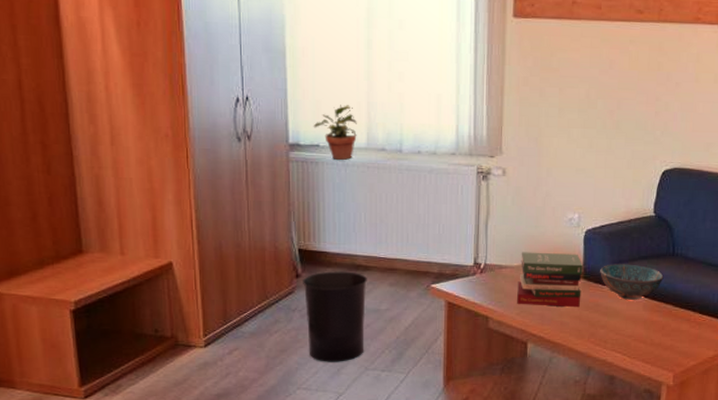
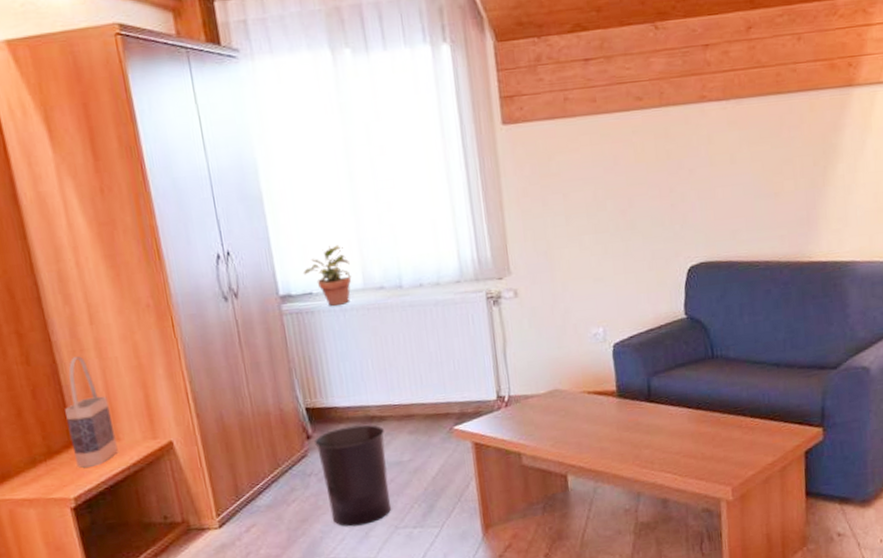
bag: none [77,173,121,275] -> present [65,356,118,468]
books: present [517,252,584,308] -> none [546,371,619,435]
decorative bowl: present [600,264,664,300] -> none [635,373,706,414]

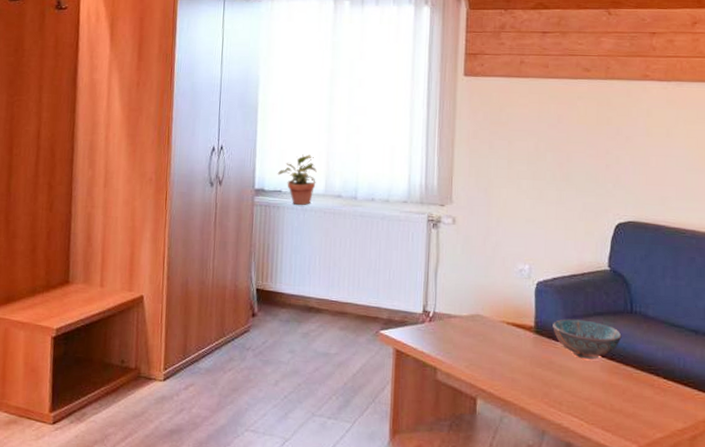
bag: present [65,356,118,468] -> none [65,211,102,305]
waste bin: present [315,424,392,527] -> none [258,312,319,406]
decorative bowl: none [635,373,706,414] -> present [553,319,622,360]

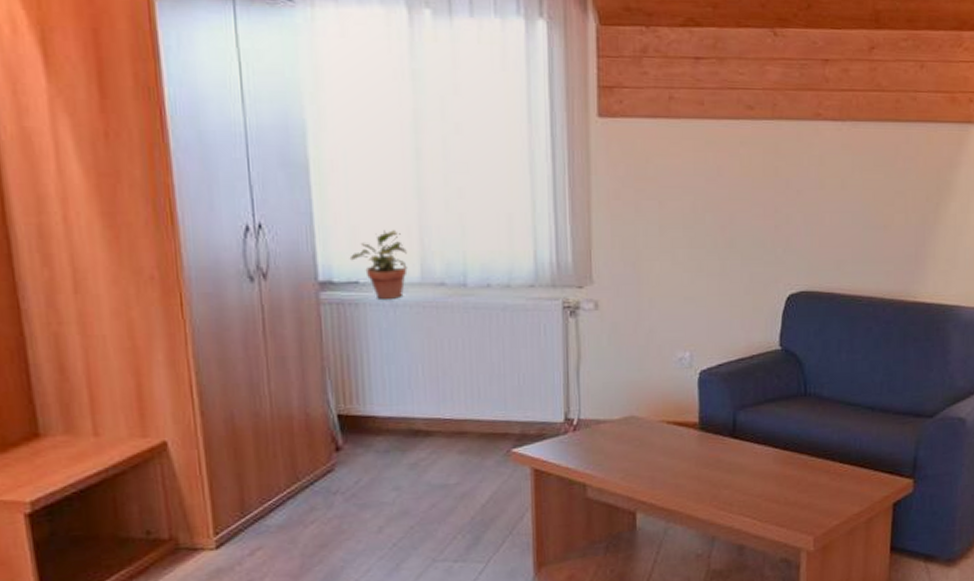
decorative bowl: present [553,319,622,360] -> none [720,408,796,453]

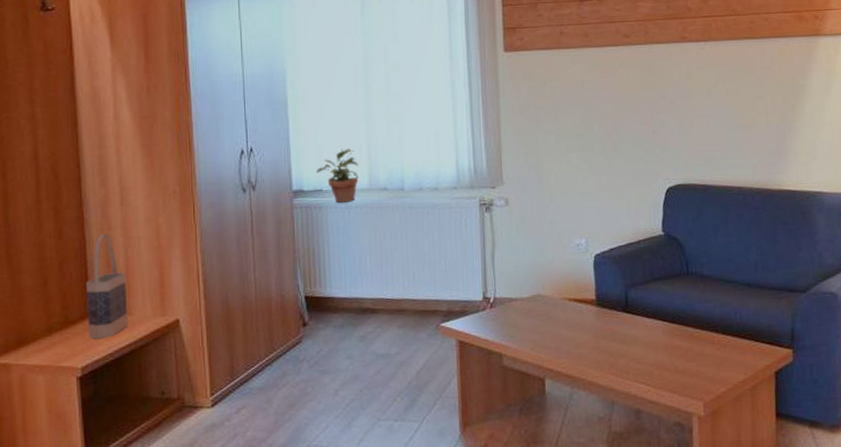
bag: none [30,330,95,466] -> present [86,234,128,339]

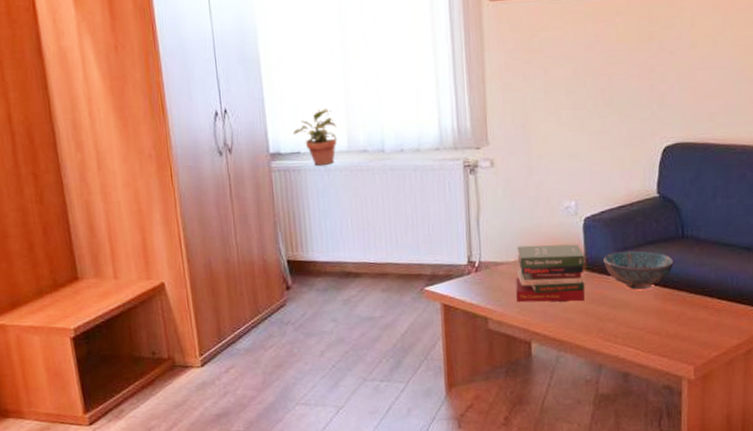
bag: present [86,234,128,339] -> none [71,199,116,302]
books: none [529,280,597,339] -> present [516,244,586,303]
decorative bowl: none [613,286,681,326] -> present [603,250,674,290]

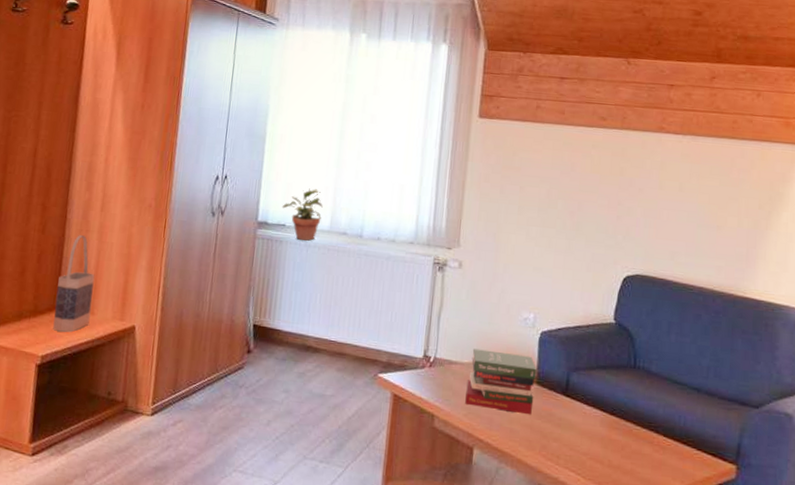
bag: none [71,199,116,302] -> present [53,235,95,333]
decorative bowl: present [603,250,674,290] -> none [554,370,624,414]

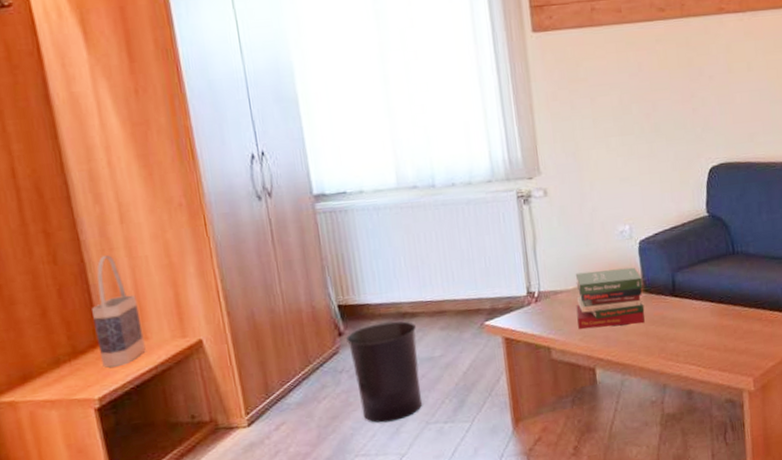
waste bin: none [249,350,316,447] -> present [346,321,423,423]
potted plant: present [282,188,323,241] -> none [337,145,386,205]

